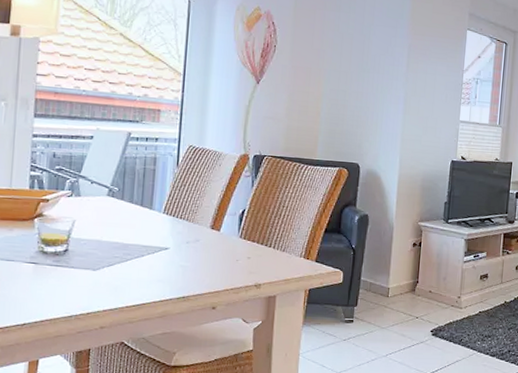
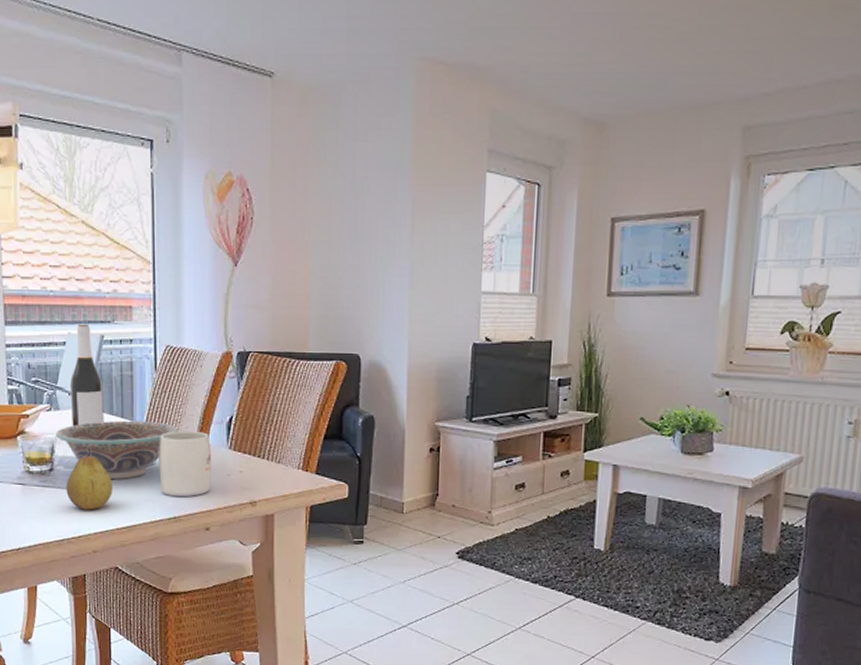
decorative bowl: none [73,208,194,261] -> present [55,420,178,479]
fruit: none [79,231,126,289] -> present [66,447,113,510]
wine bottle: none [91,121,126,212] -> present [69,323,104,427]
mug: none [172,220,223,279] -> present [159,430,212,497]

